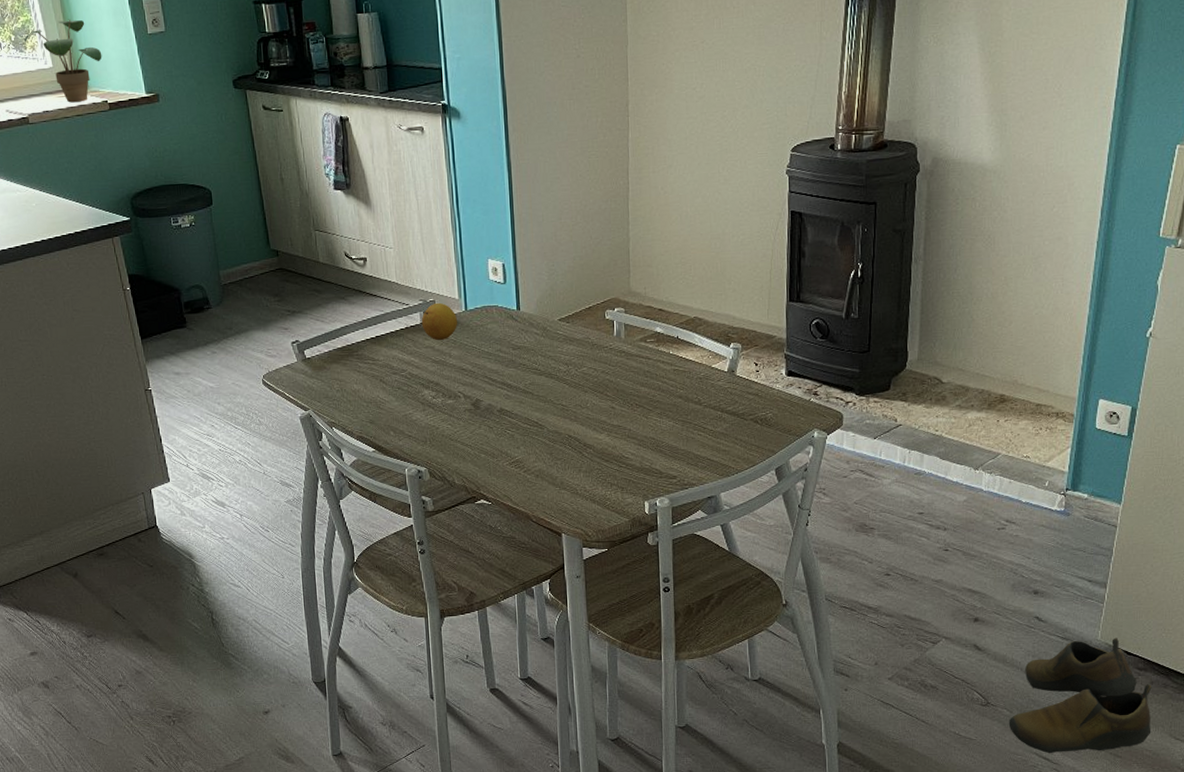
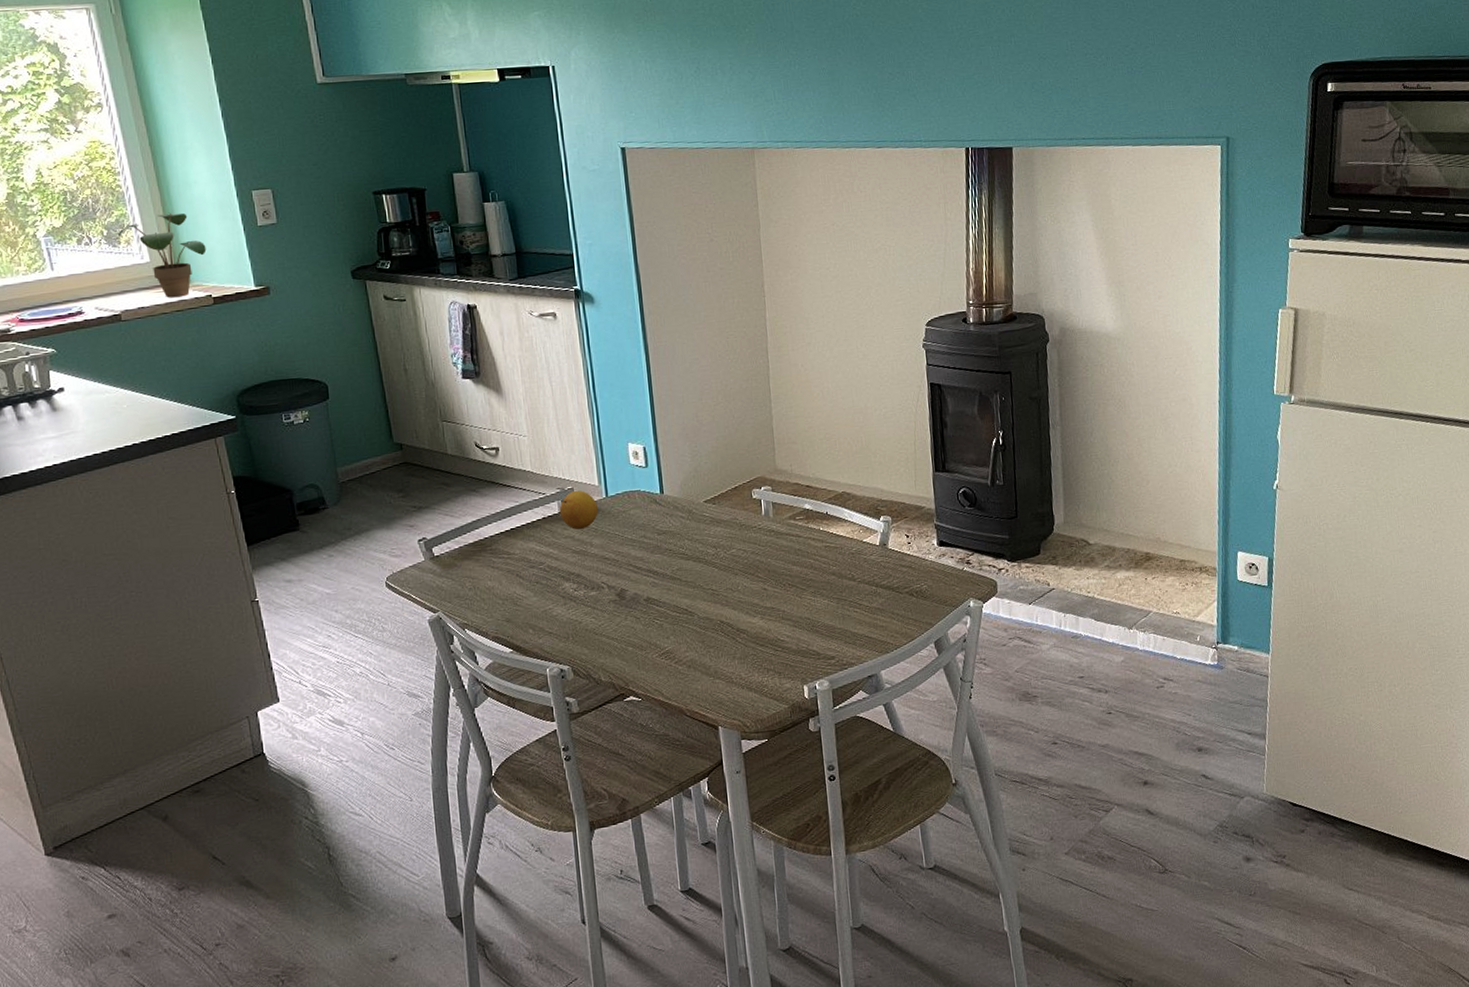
shoe: present [1008,637,1152,754] -> none [1187,789,1325,918]

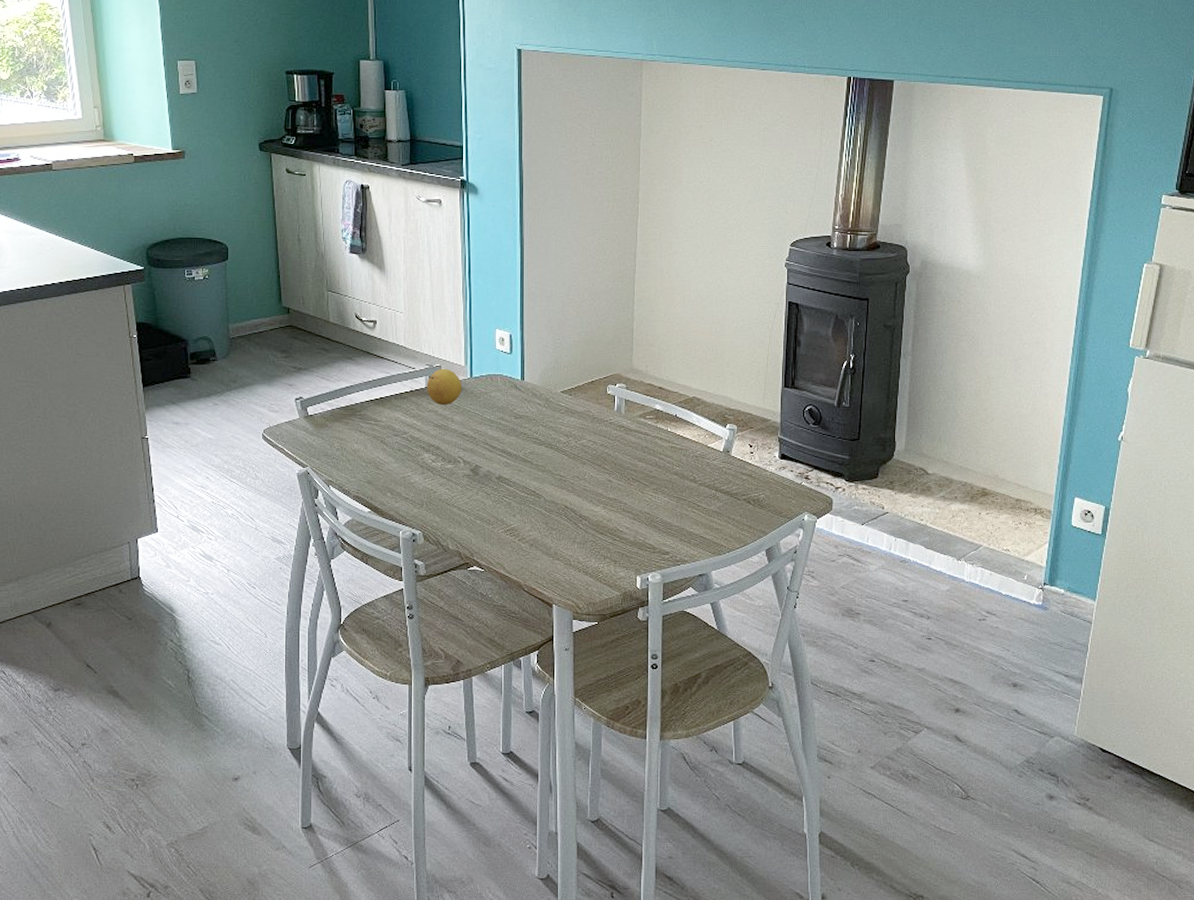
potted plant: present [117,212,207,298] -> none [56,74,132,153]

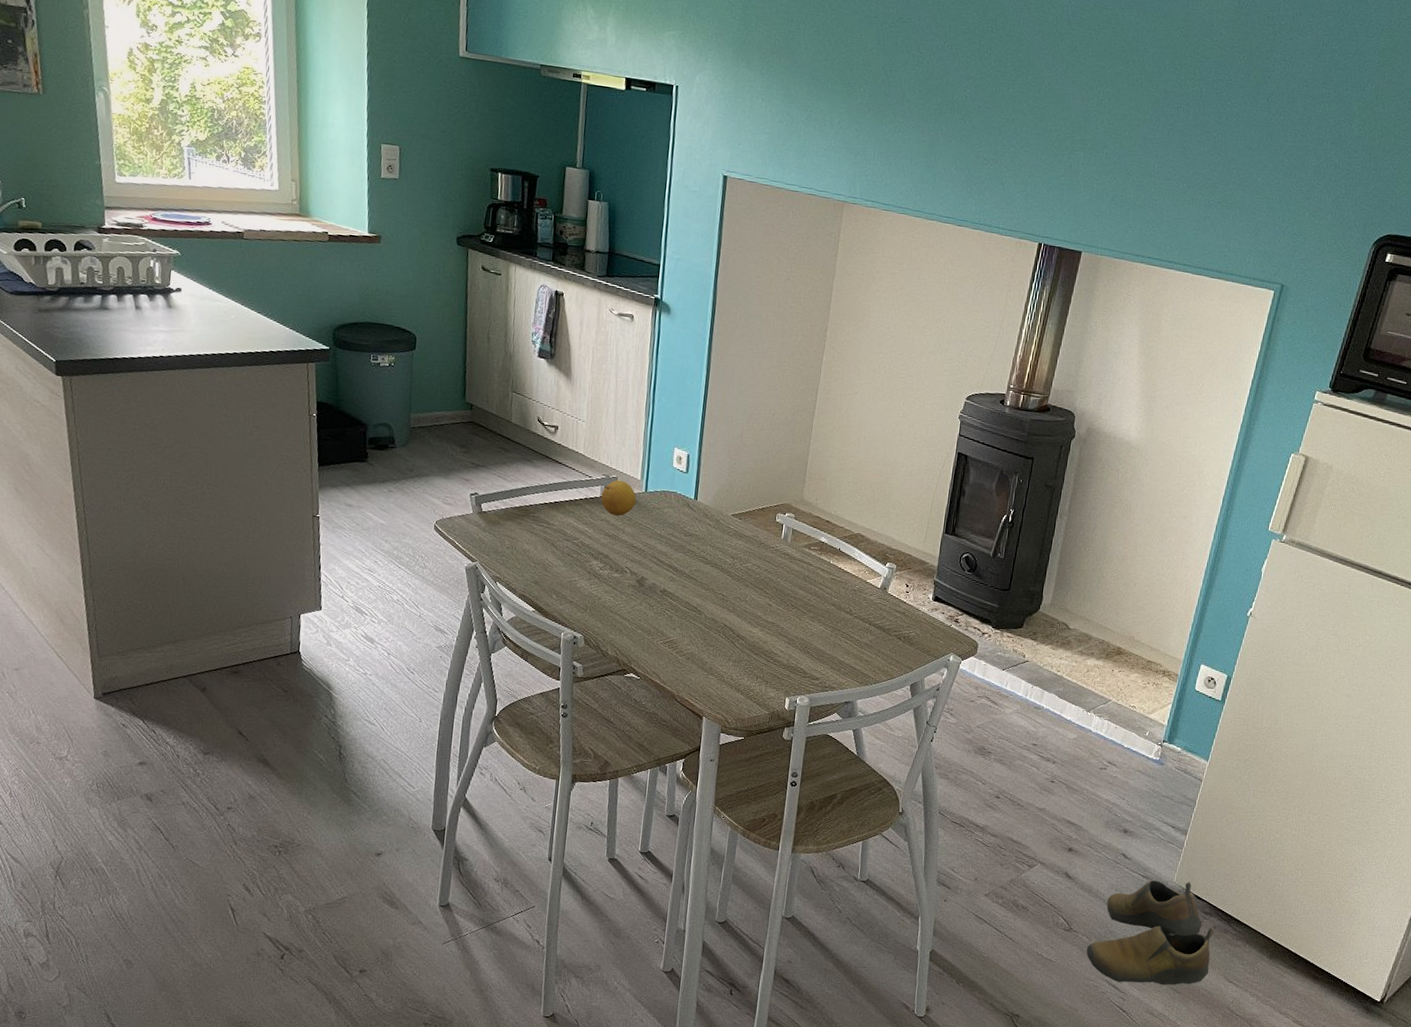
shoe: none [988,734,1126,851] -> present [1086,880,1214,985]

